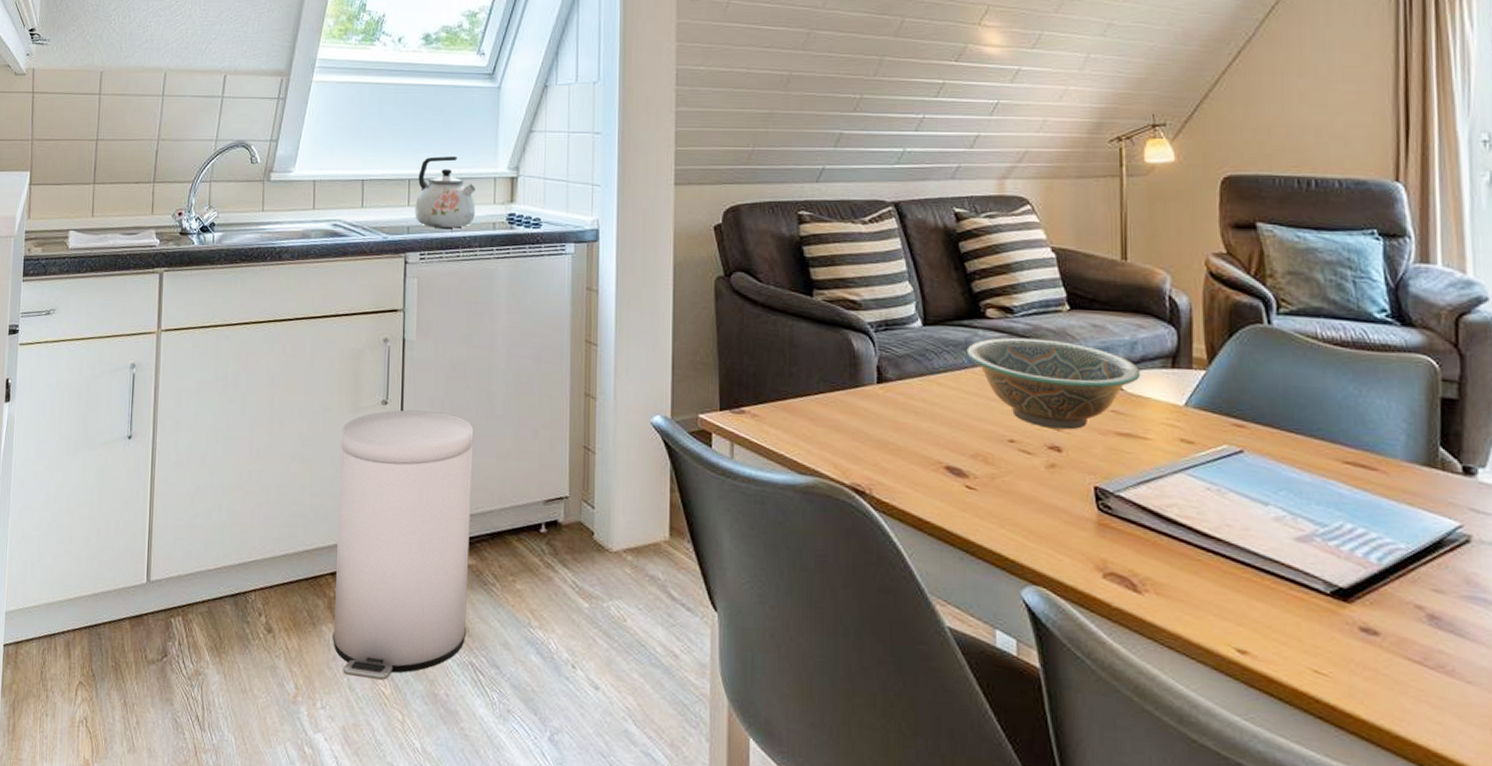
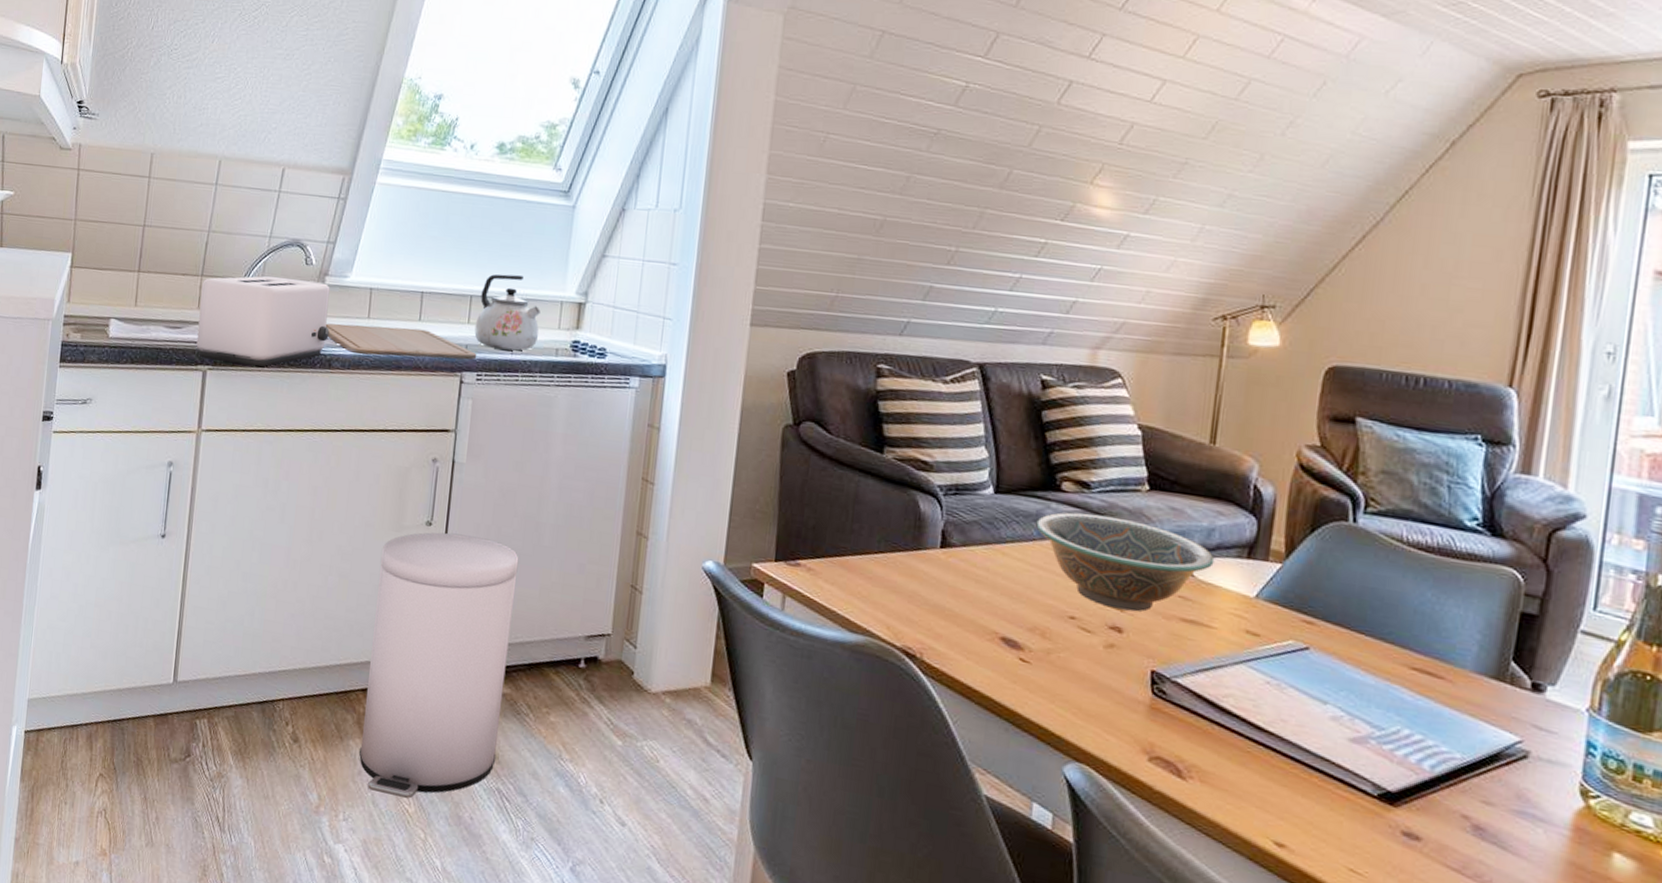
toaster: none [152,177,277,265] -> present [196,275,330,368]
chopping board: none [273,215,419,245] -> present [325,323,477,361]

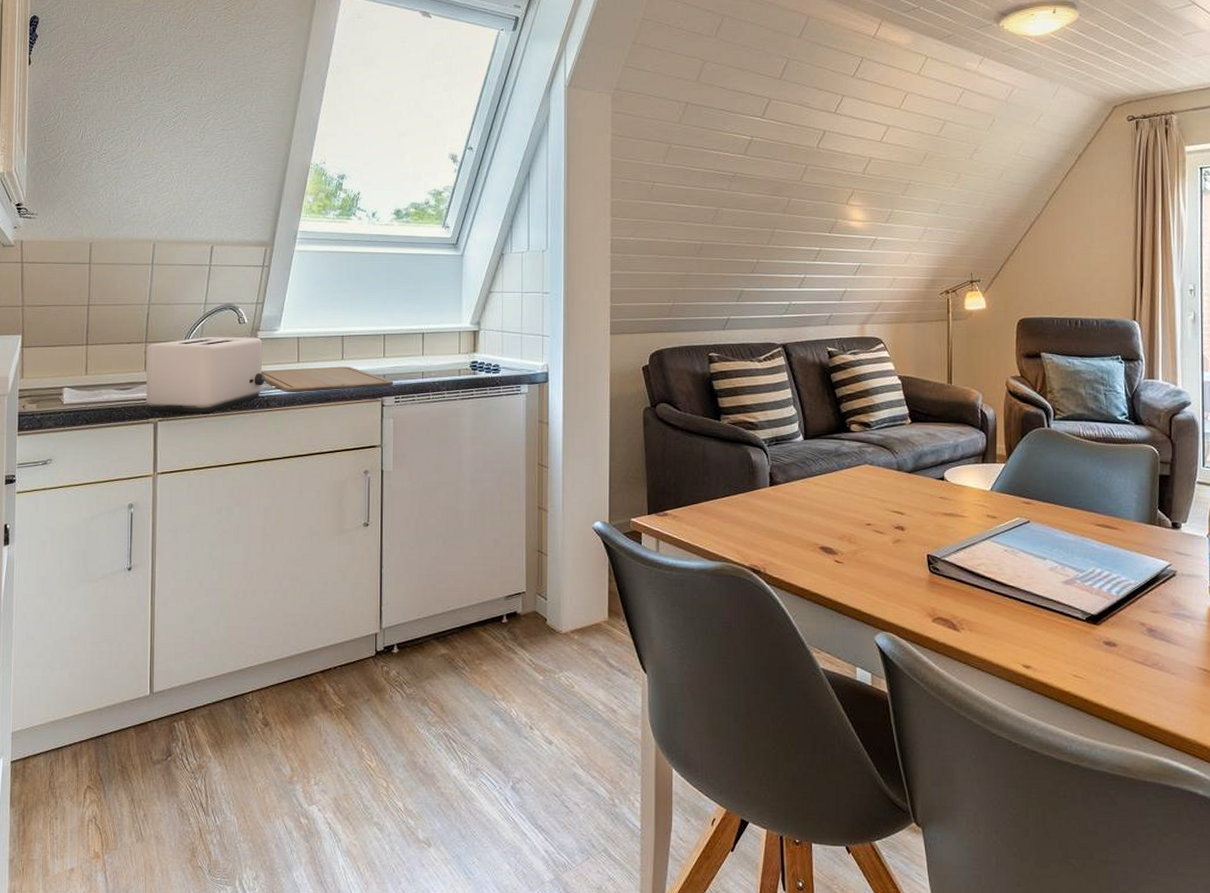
pedal bin: present [359,532,519,799] -> none [324,530,445,755]
kettle: present [474,274,541,351] -> none [390,313,444,375]
decorative bowl: present [1036,512,1215,612] -> none [836,445,961,513]

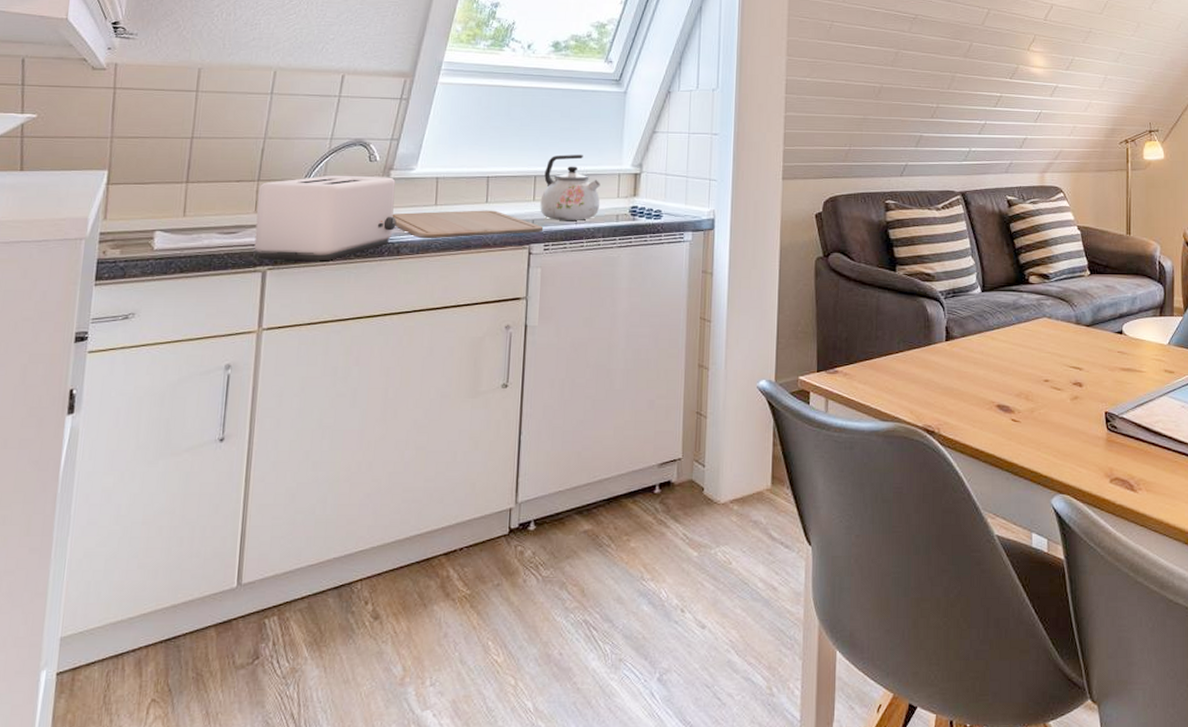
kettle: none [390,313,444,375] -> present [540,154,600,220]

